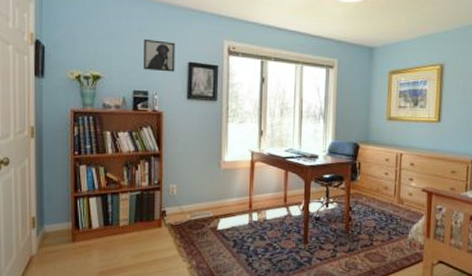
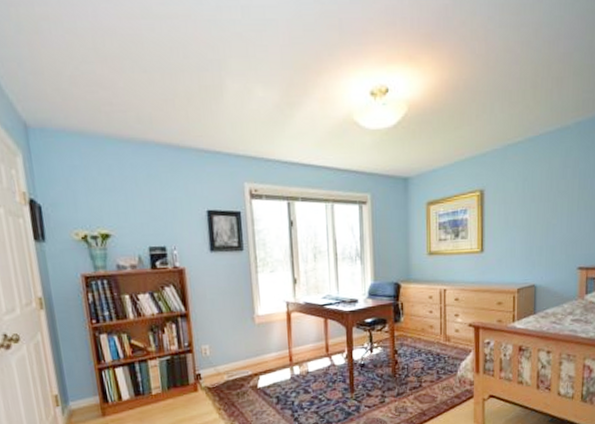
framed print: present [144,38,175,72] -> none [154,187,193,224]

